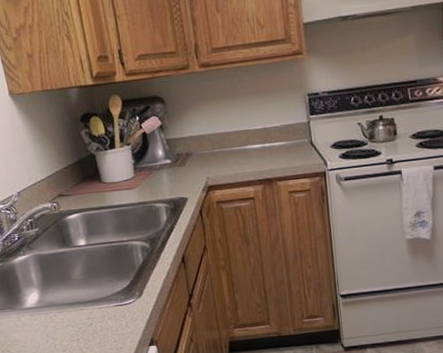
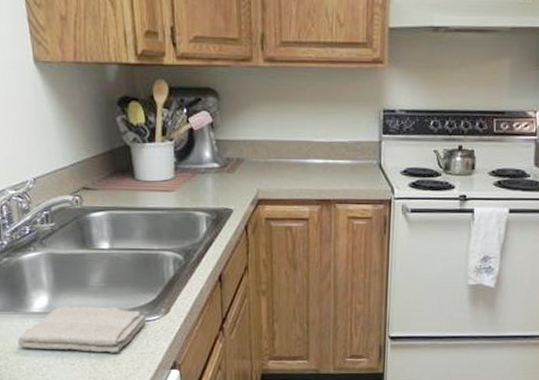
washcloth: none [16,295,124,340] -> present [17,306,147,353]

